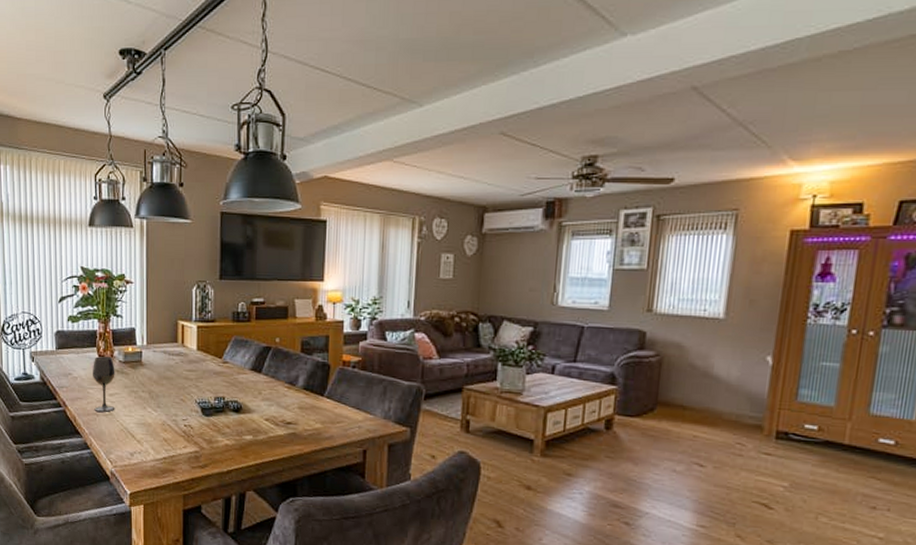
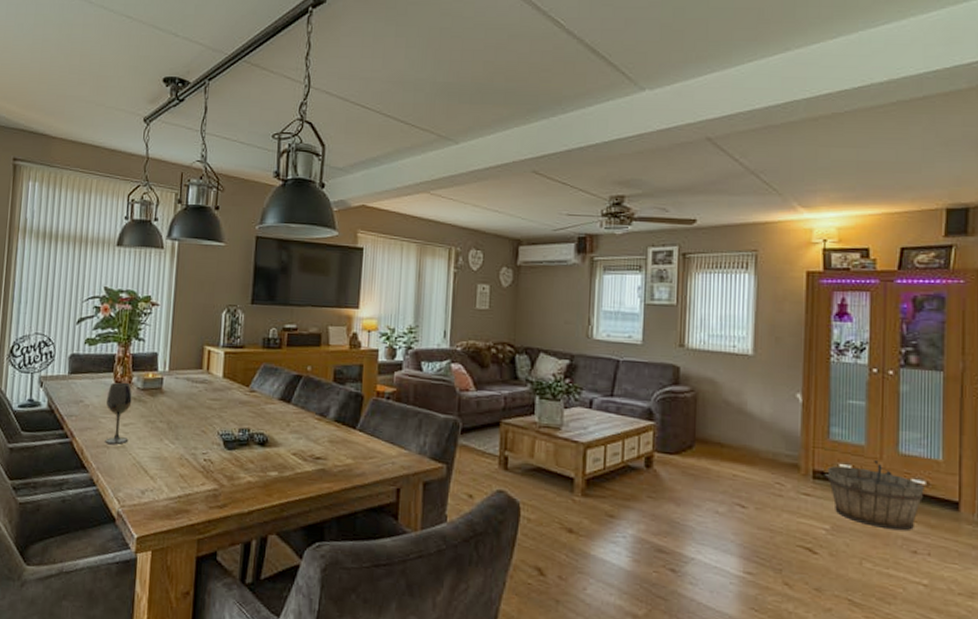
wooden bucket: none [791,421,893,488] -> present [827,461,924,531]

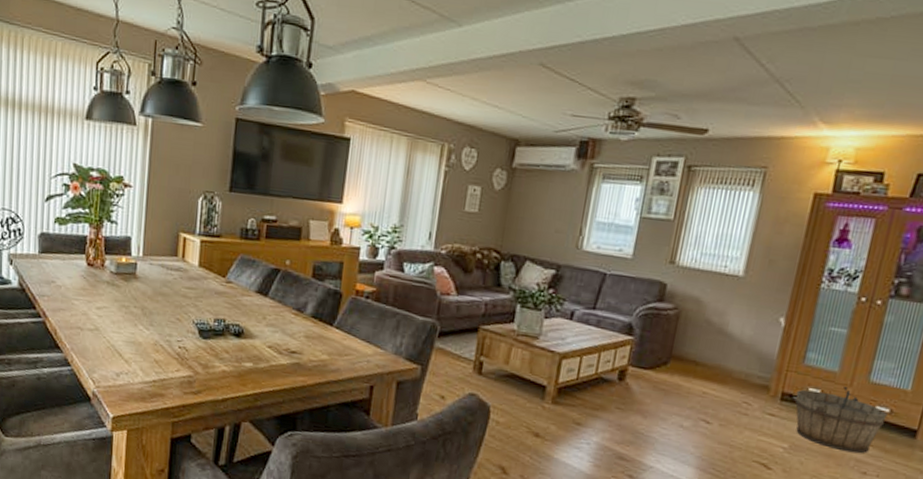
wine glass: present [105,382,132,445] -> none [78,265,105,327]

